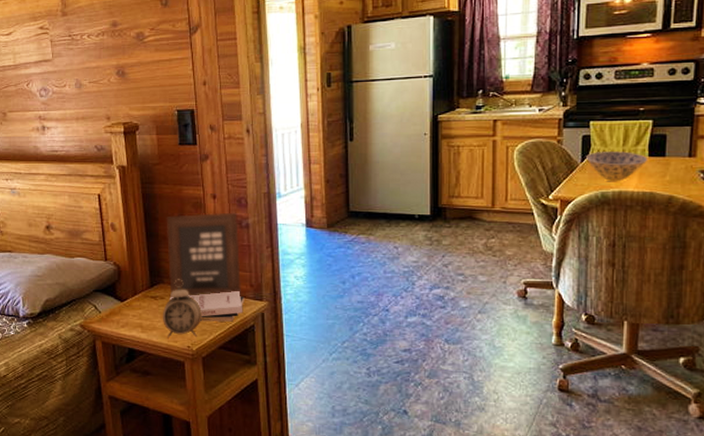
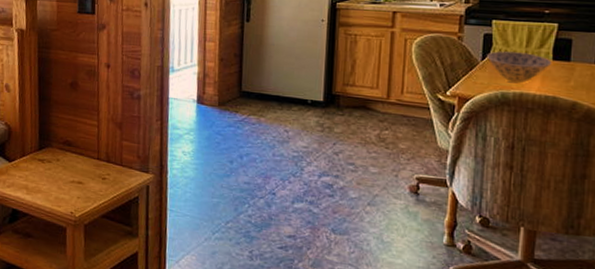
alarm clock: present [162,279,202,338] -> none [48,144,87,203]
picture frame: present [166,212,242,297] -> none [57,81,131,168]
books: present [169,290,245,322] -> none [56,160,131,192]

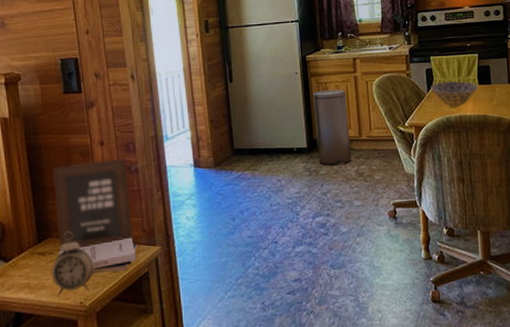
alarm clock: none [48,144,87,203] -> present [51,231,94,296]
books: none [56,160,131,192] -> present [58,237,138,275]
picture frame: none [57,81,131,168] -> present [52,157,134,248]
pedal bin: none [334,42,379,127] -> present [312,89,352,166]

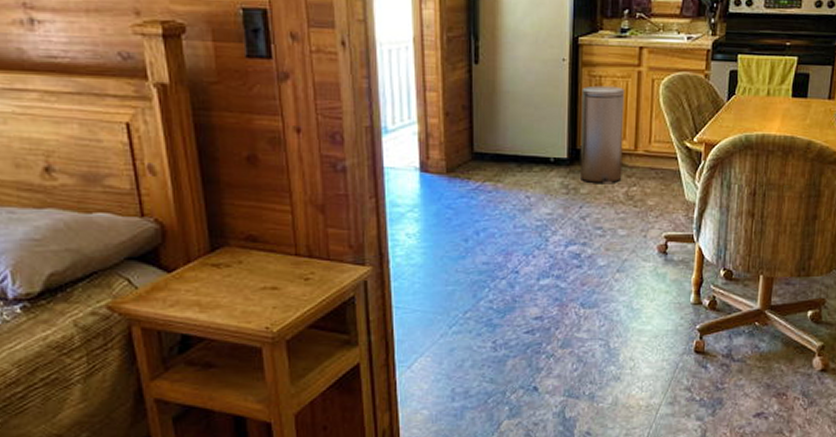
alarm clock: present [51,231,94,296] -> none [228,240,284,318]
picture frame: present [52,157,134,248] -> none [230,151,338,262]
books: present [58,237,138,275] -> none [238,253,342,296]
bowl: present [431,81,479,108] -> none [732,89,792,125]

